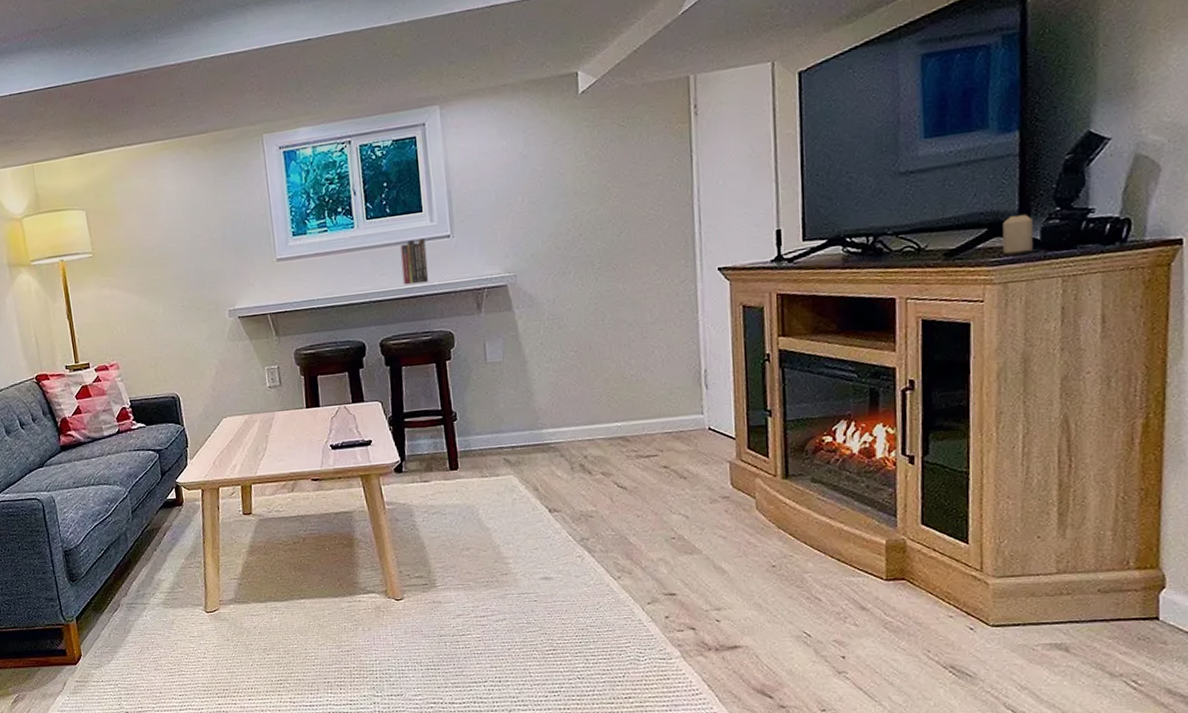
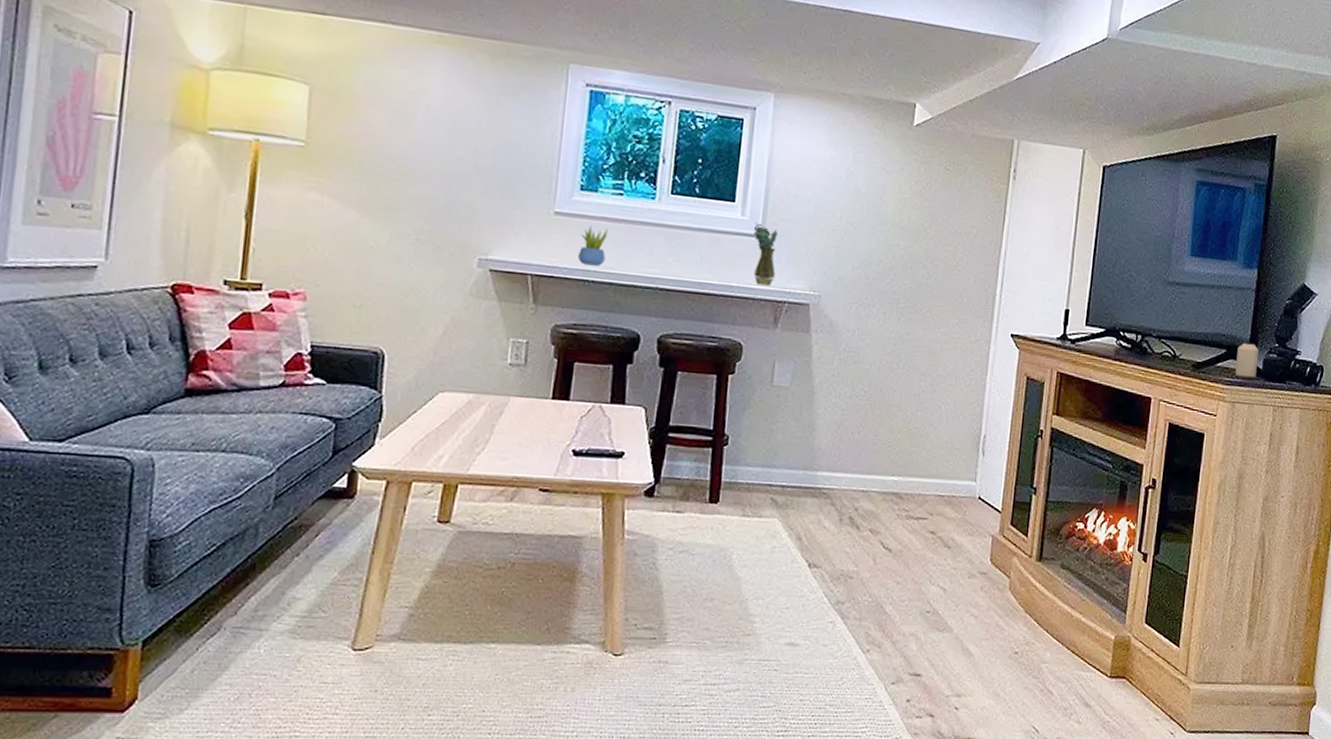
succulent plant: none [301,262,324,296] -> present [578,225,608,266]
books: present [399,238,429,285] -> none [698,230,732,281]
vase: none [444,224,471,279] -> present [753,222,778,286]

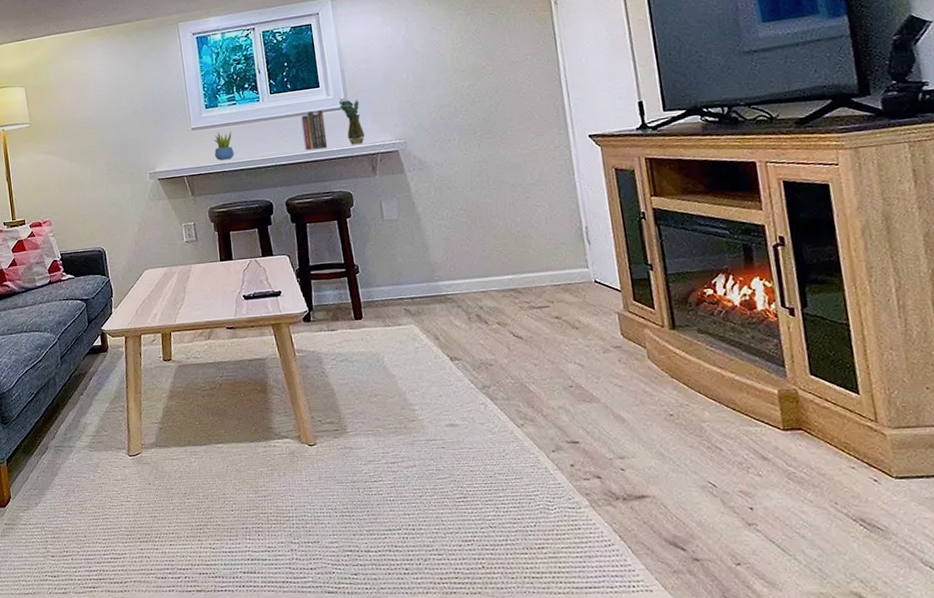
books: none [698,230,732,281] -> present [300,110,328,151]
candle: present [1235,342,1259,380] -> none [845,87,877,124]

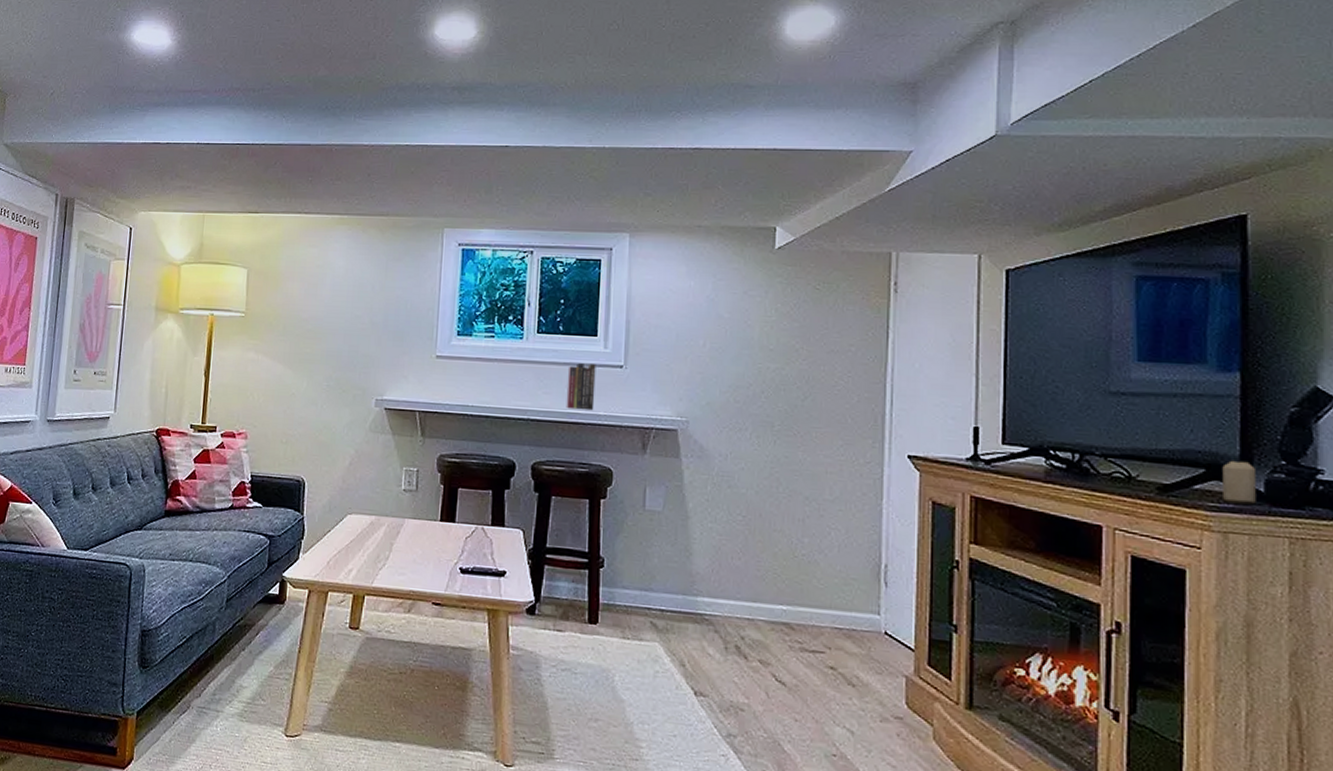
succulent plant: present [213,131,234,161] -> none [458,365,483,402]
vase: present [339,98,365,145] -> none [617,354,641,414]
candle: none [845,87,877,124] -> present [1222,460,1256,505]

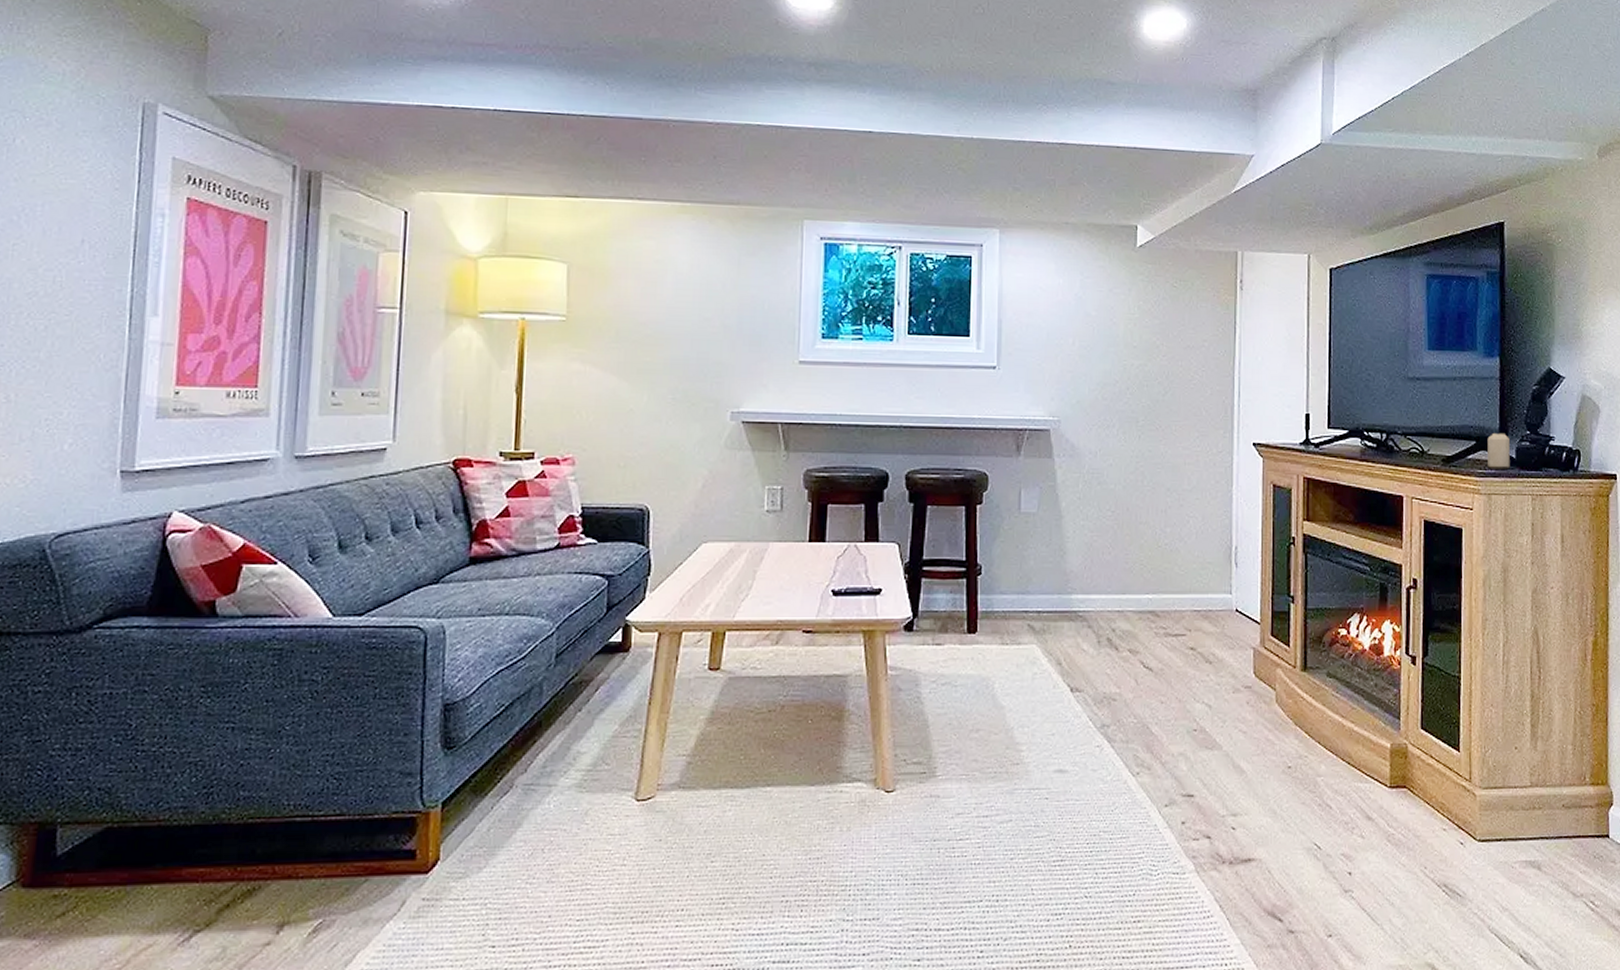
books: present [566,363,596,411] -> none [939,365,969,414]

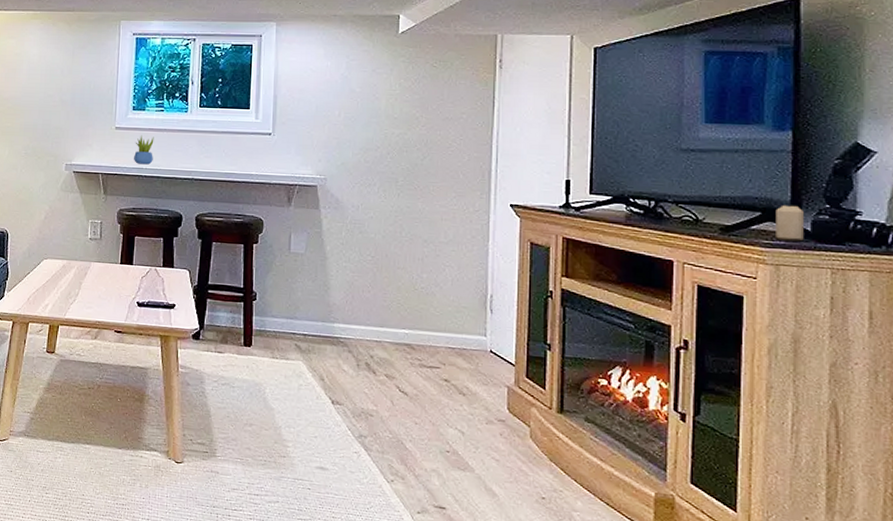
succulent plant: none [824,371,851,410] -> present [134,135,154,165]

